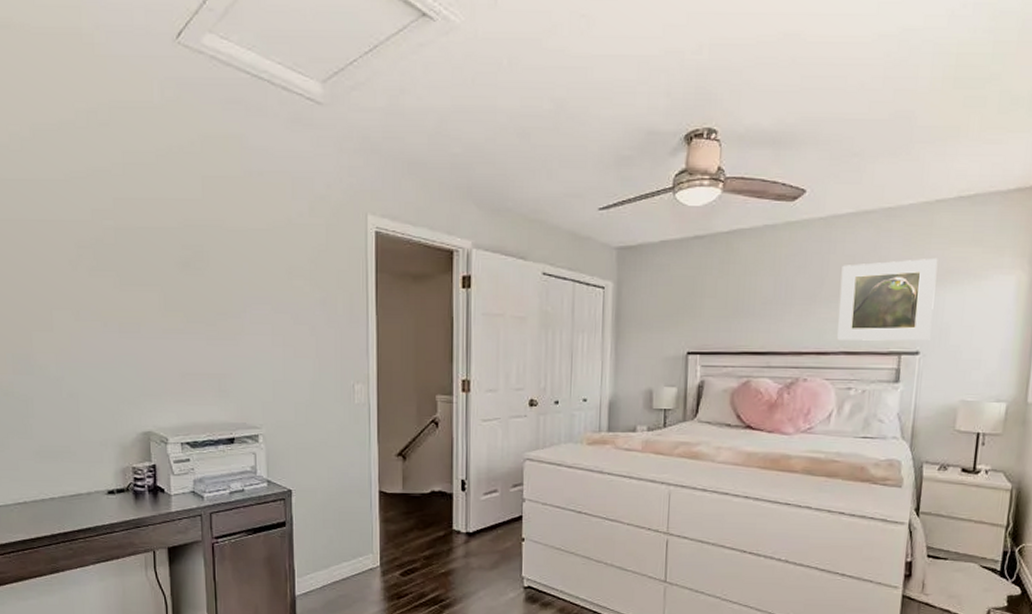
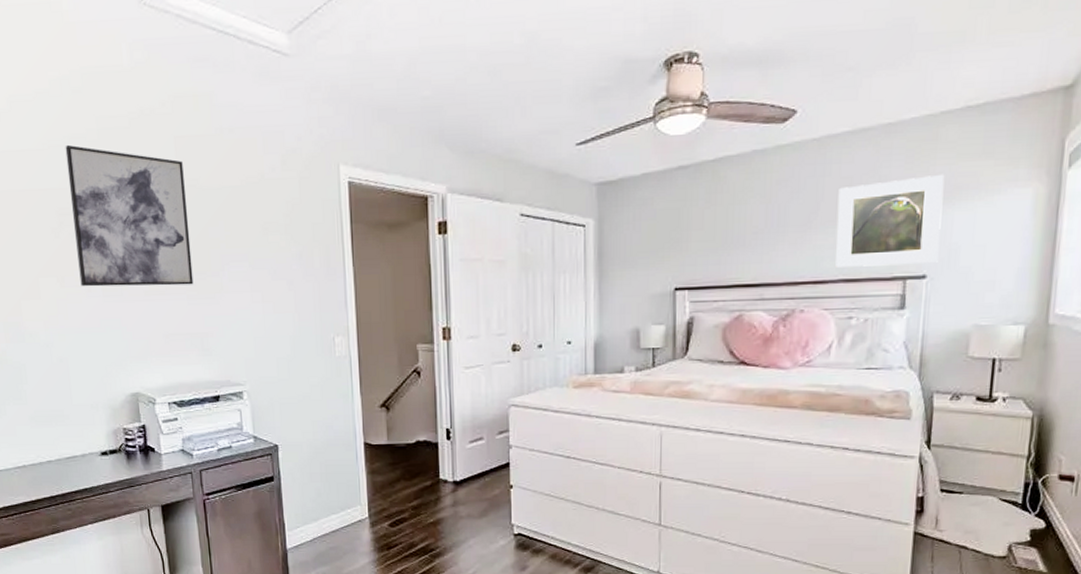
wall art: none [88,177,214,325] -> present [65,144,194,287]

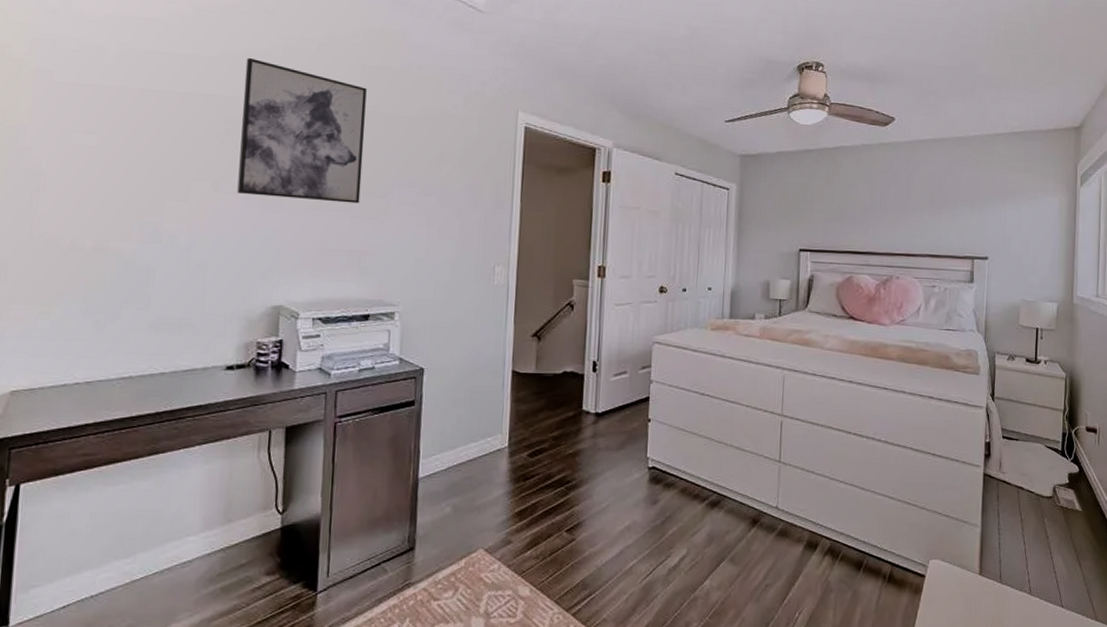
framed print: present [836,174,945,267] -> none [923,180,999,248]

